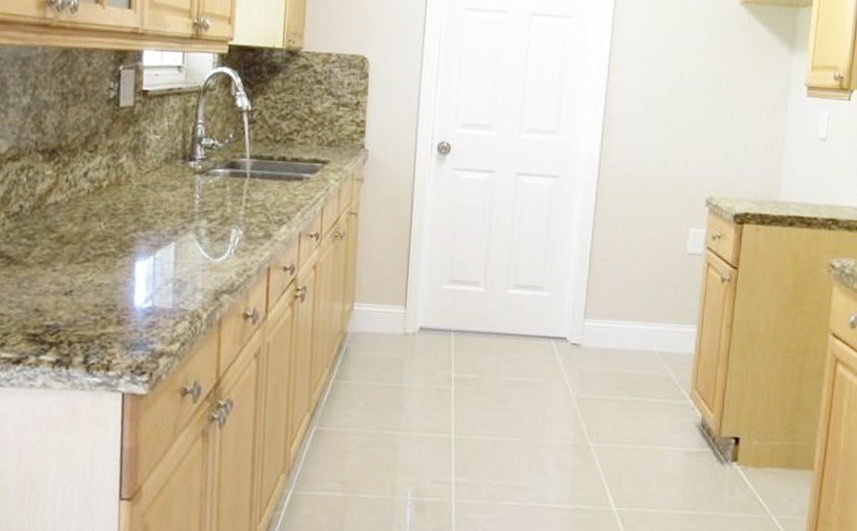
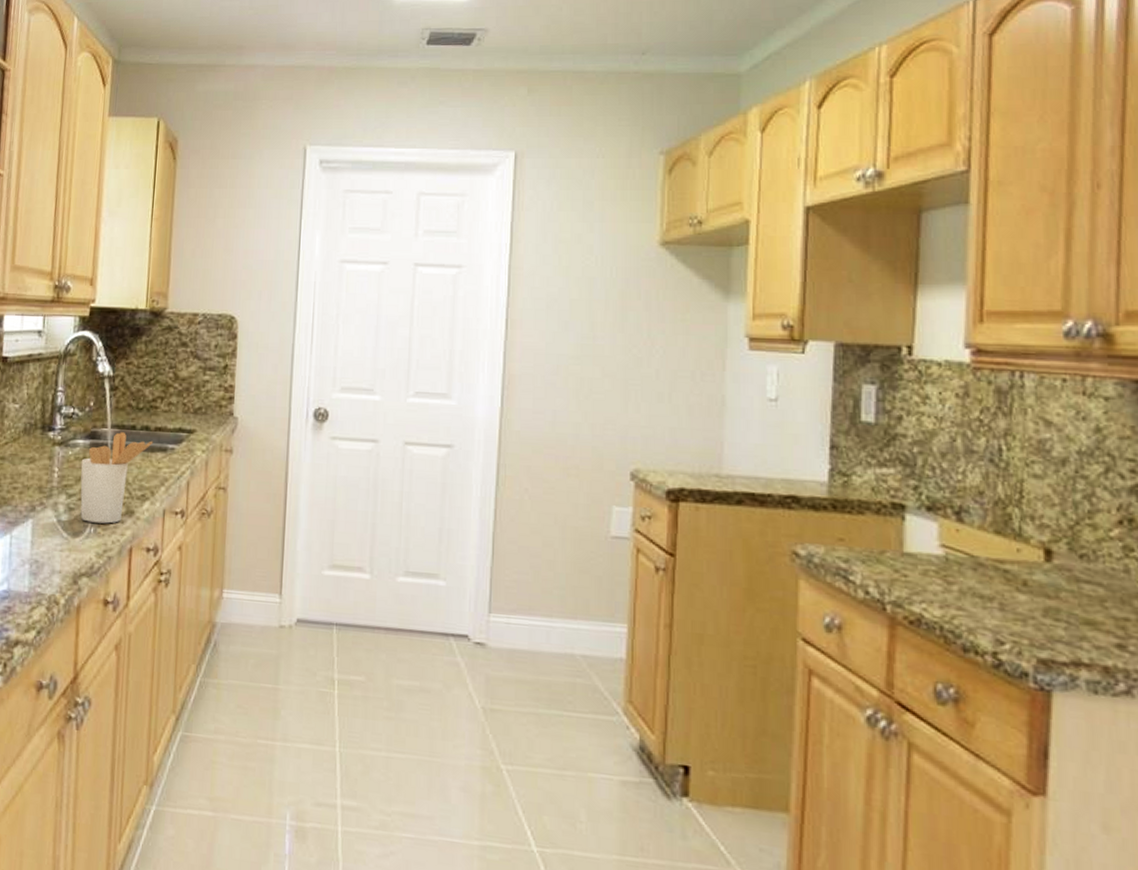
utensil holder: none [221,162,290,246] -> present [80,432,153,524]

